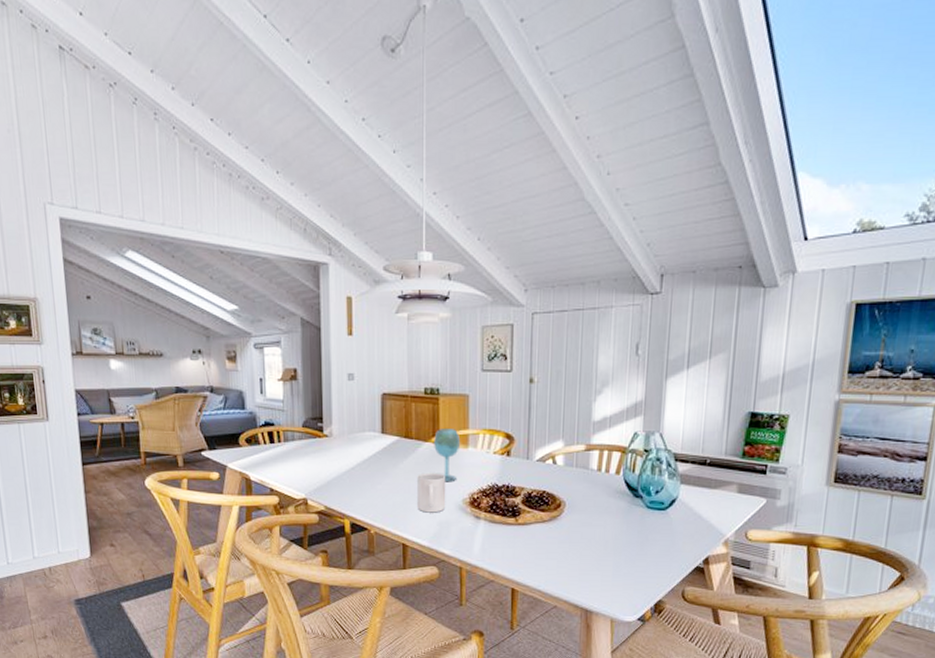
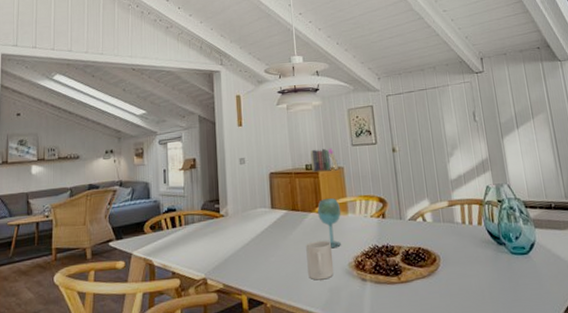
books: none [432,371,463,398] -> present [310,148,339,173]

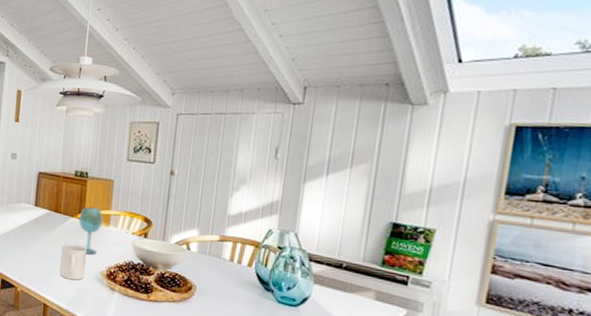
books: present [310,148,339,173] -> none [81,157,109,182]
bowl: none [372,217,425,248] -> present [131,238,188,270]

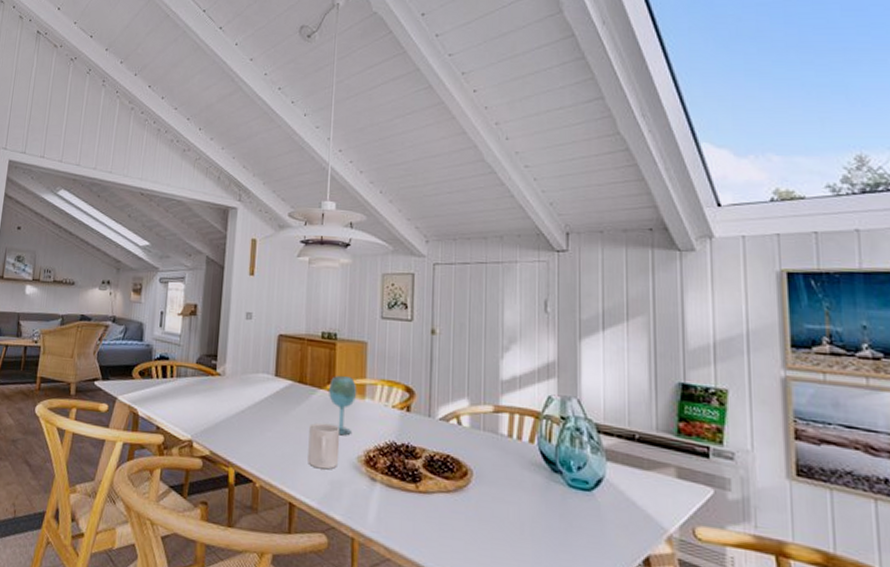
bowl: present [131,238,188,270] -> none [393,412,459,451]

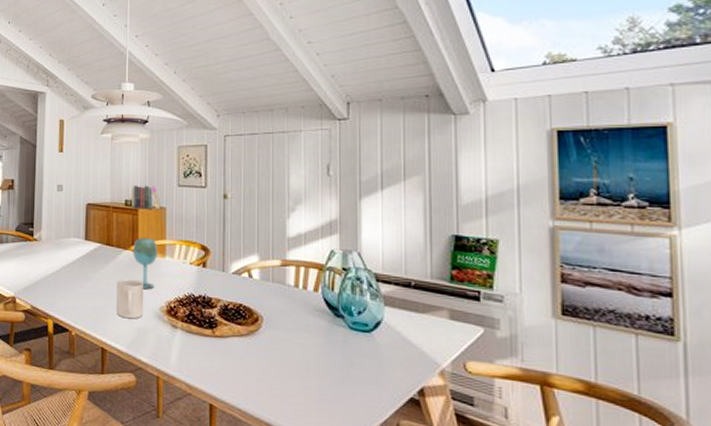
books: none [329,315,361,345] -> present [131,185,160,210]

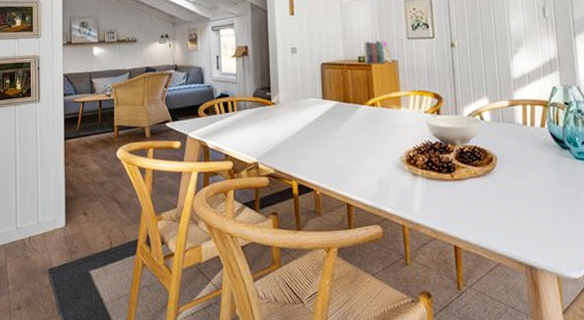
mug: present [116,279,144,319] -> none [357,133,385,172]
wine glass: present [133,237,158,290] -> none [369,91,394,142]
bowl: none [190,268,250,301] -> present [426,114,482,145]

